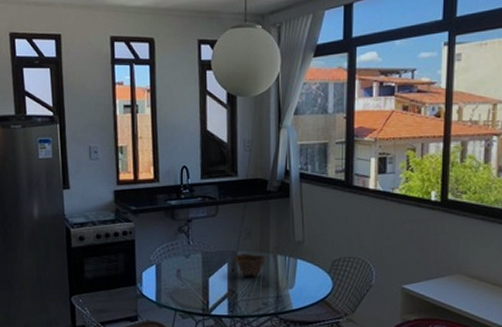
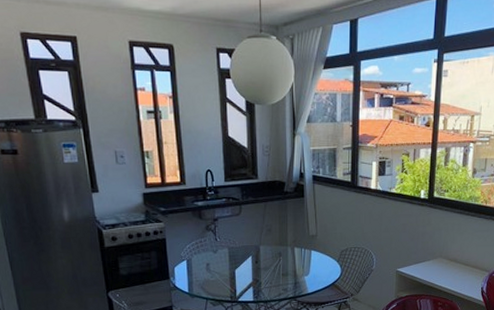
bowl: present [234,253,266,278] -> none [257,247,285,268]

